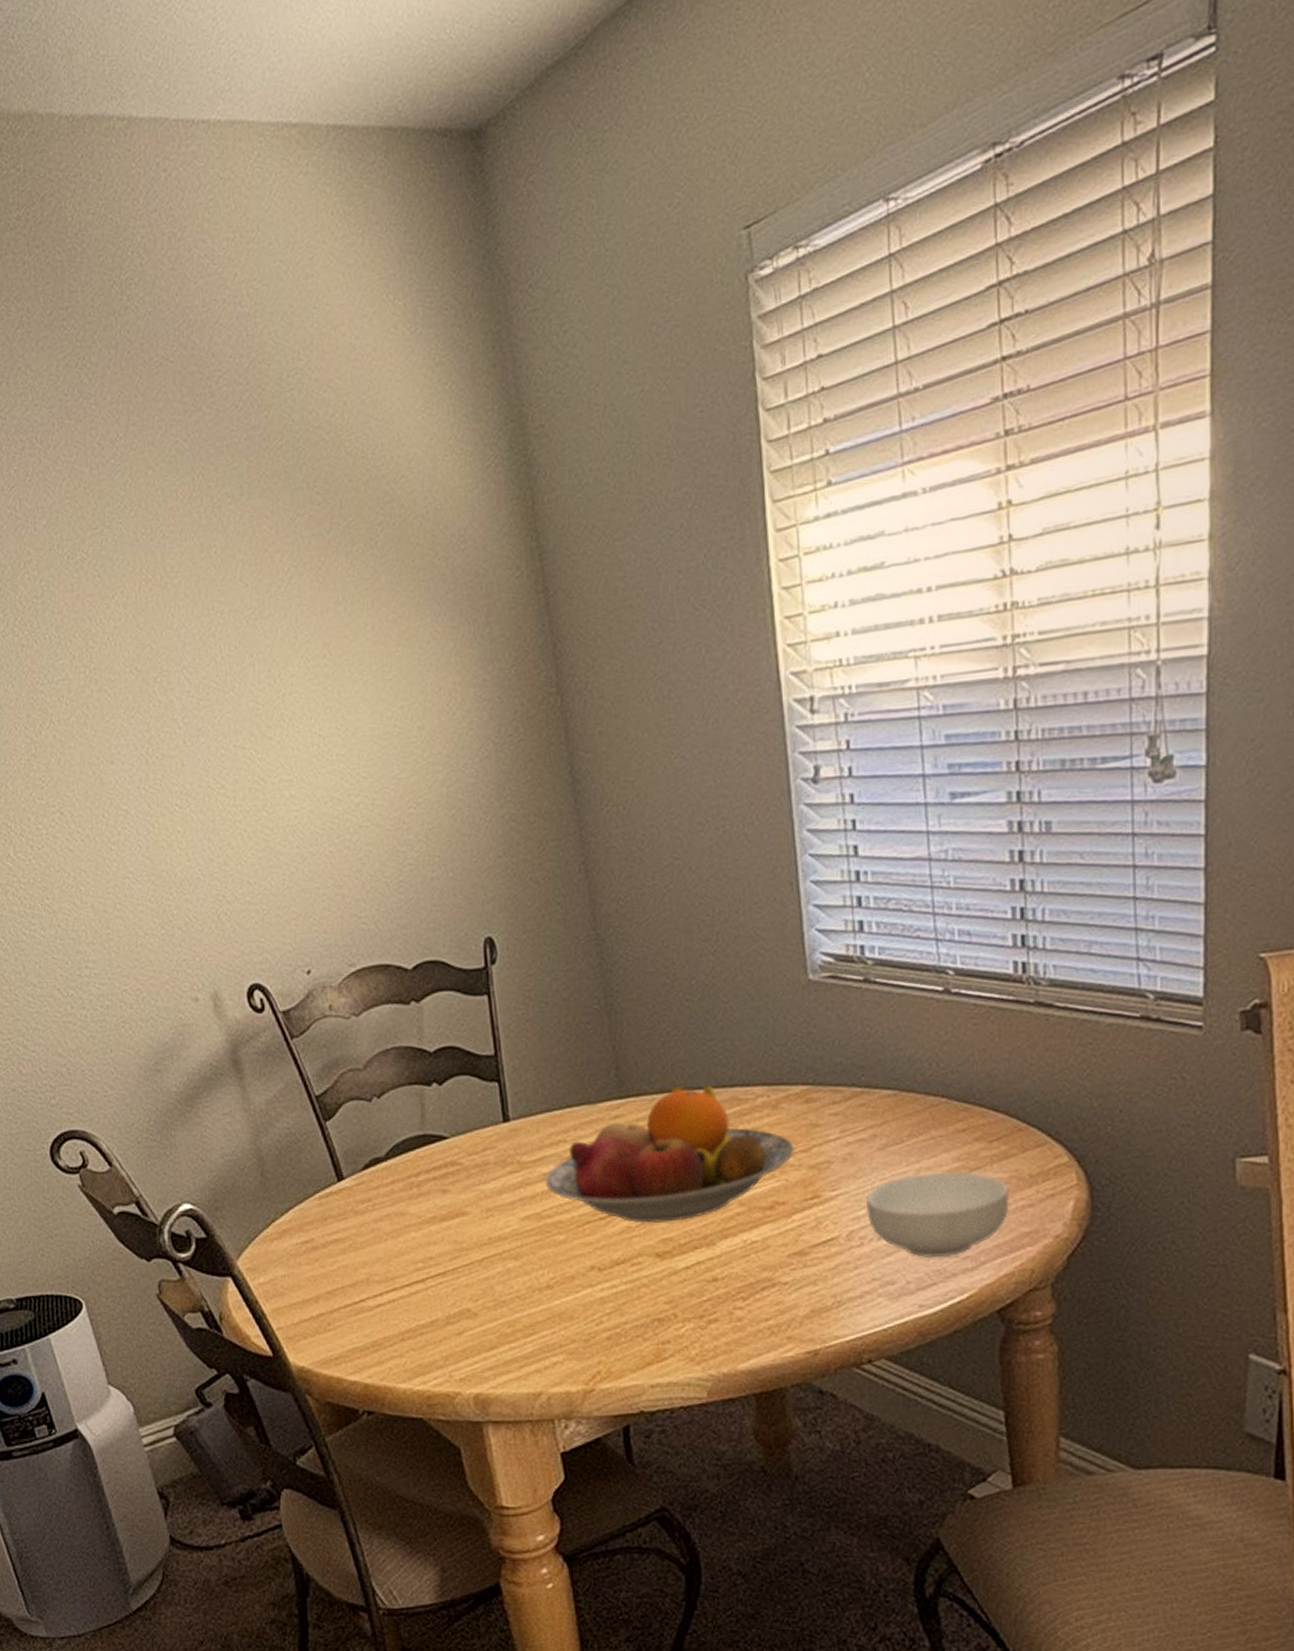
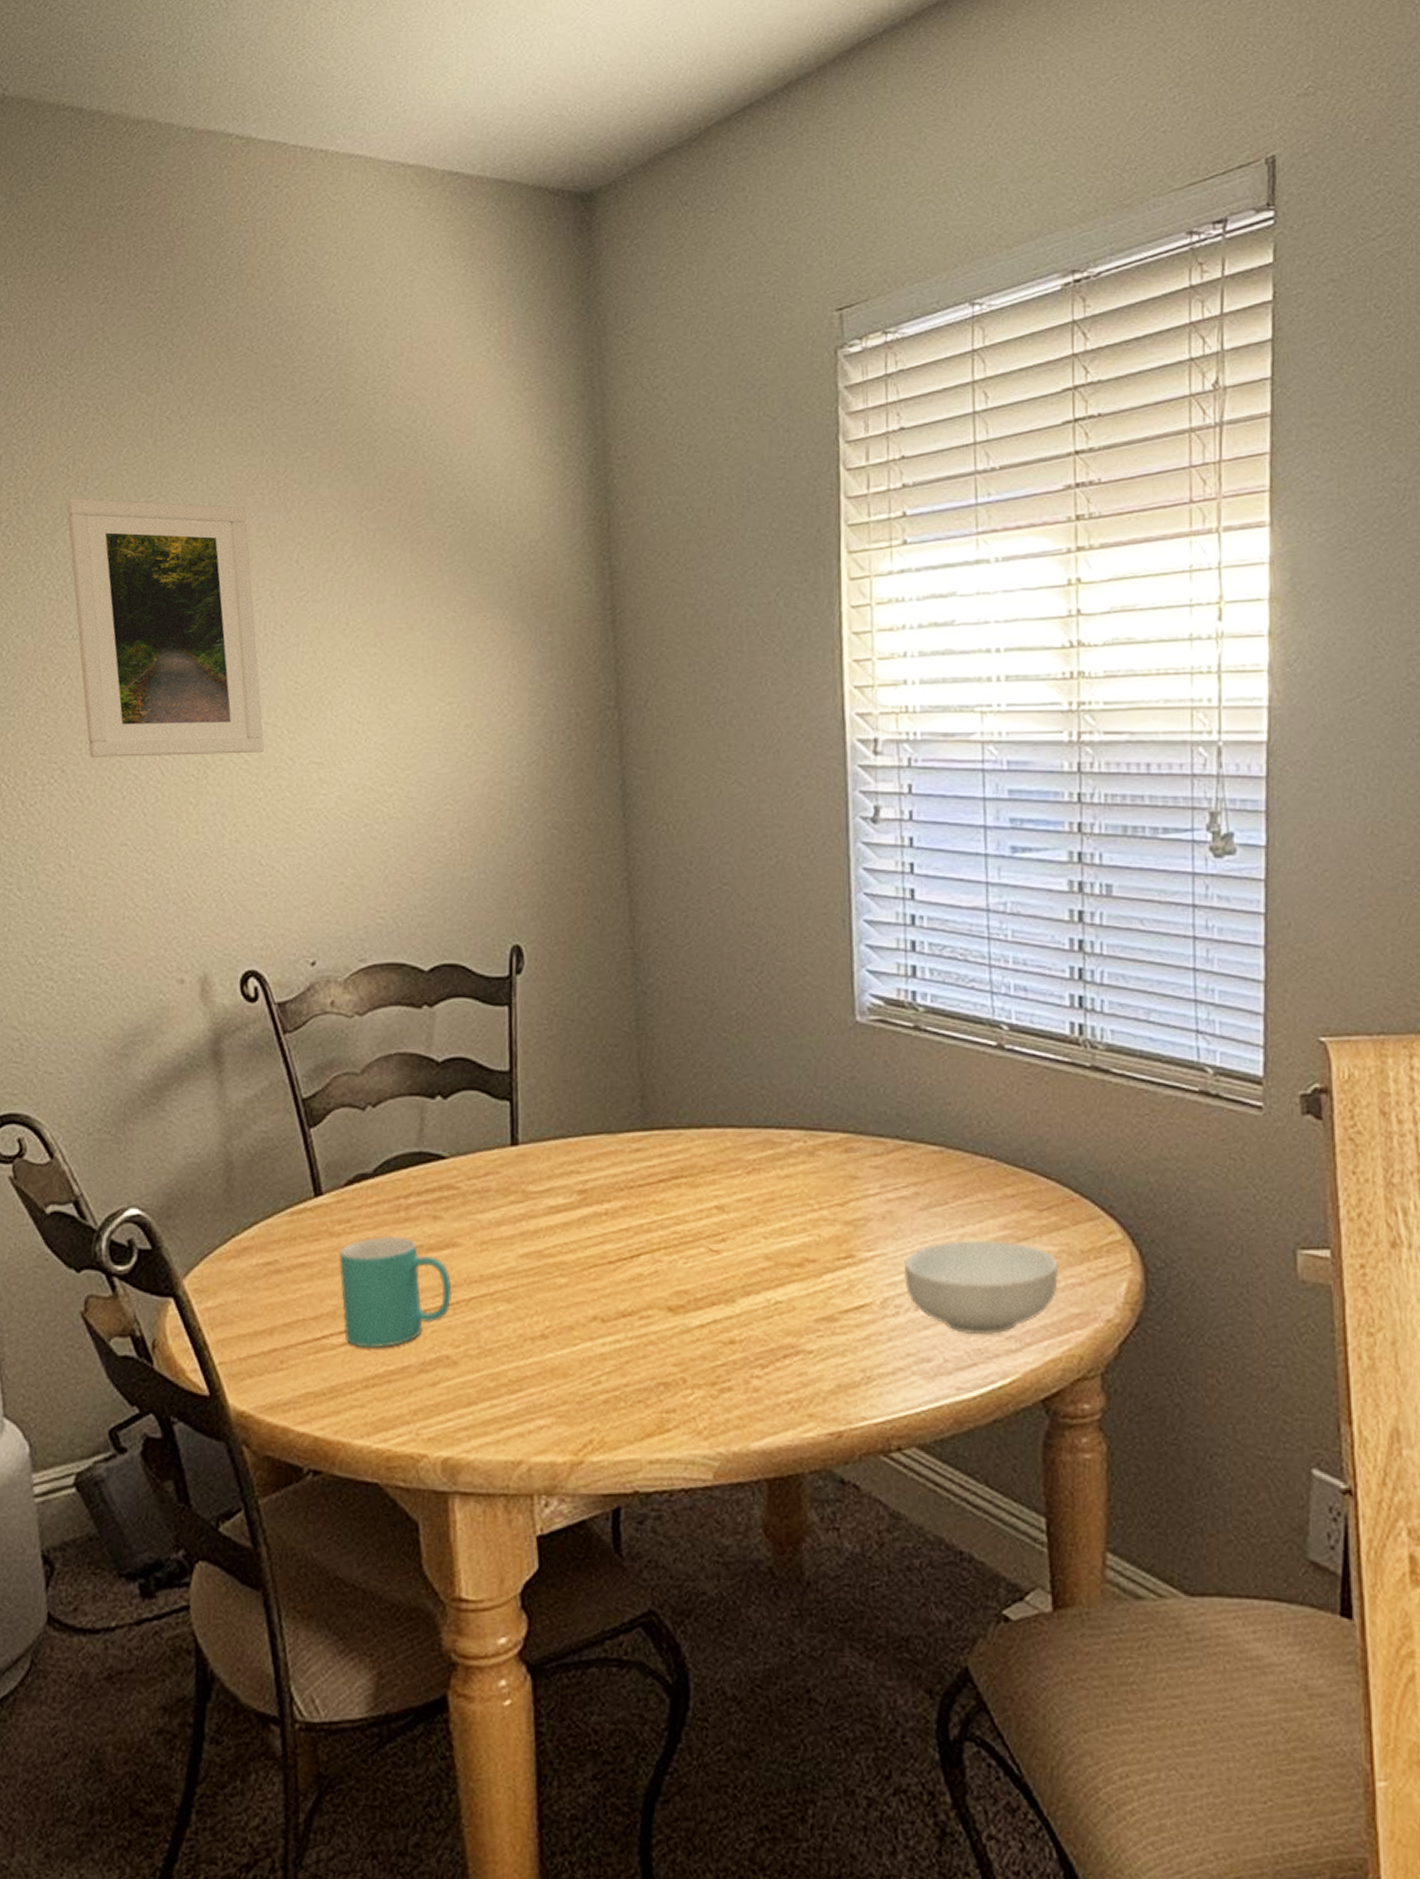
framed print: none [20,528,236,797] -> present [66,498,264,757]
mug: none [365,1209,467,1307] -> present [338,1235,452,1347]
fruit bowl: present [544,1083,796,1223] -> none [550,1119,831,1272]

